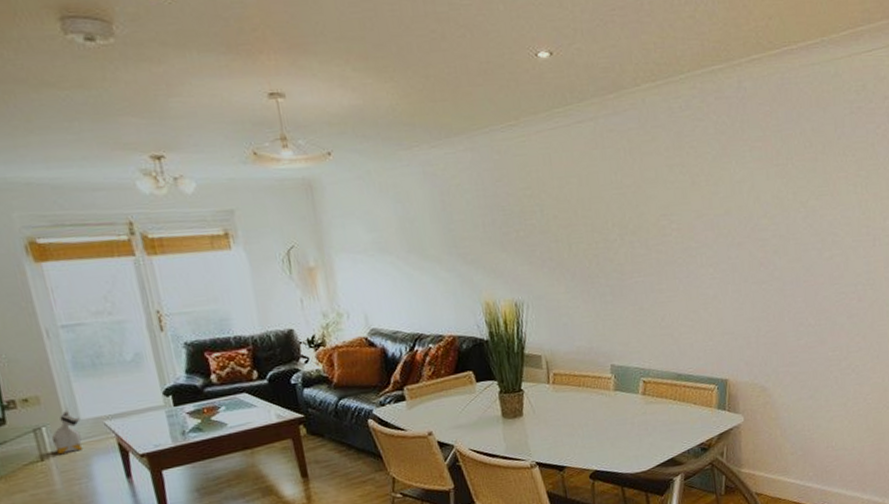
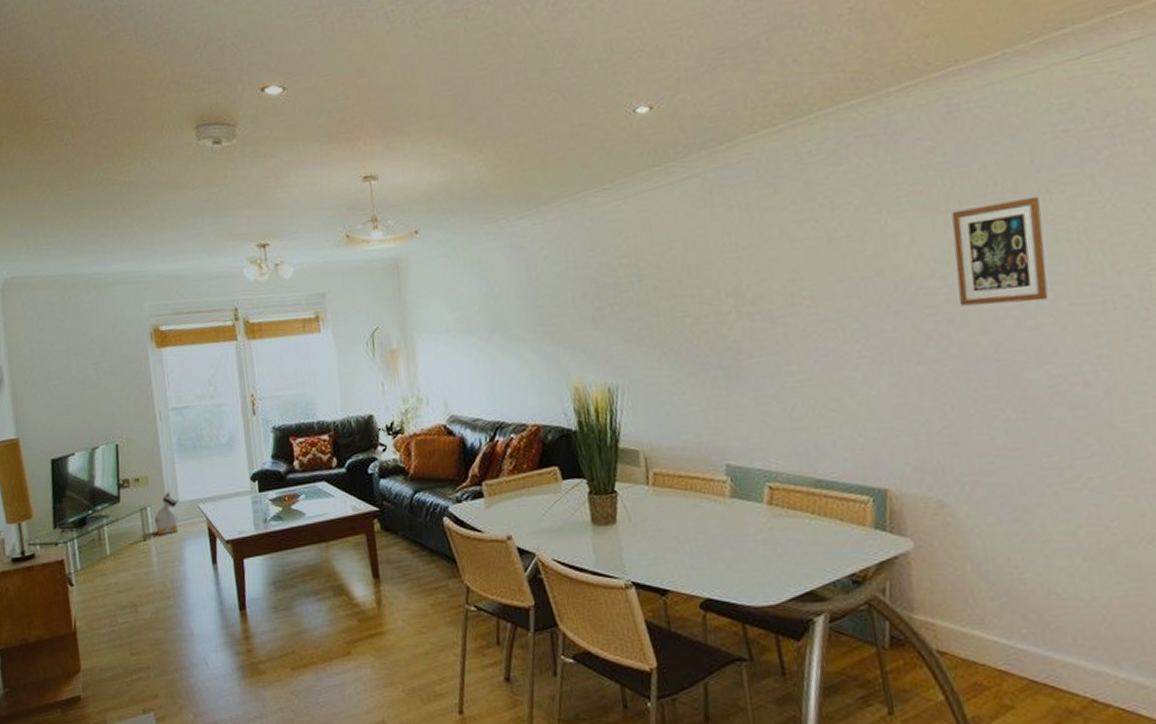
picture frame: none [780,157,840,240] -> present [952,196,1049,307]

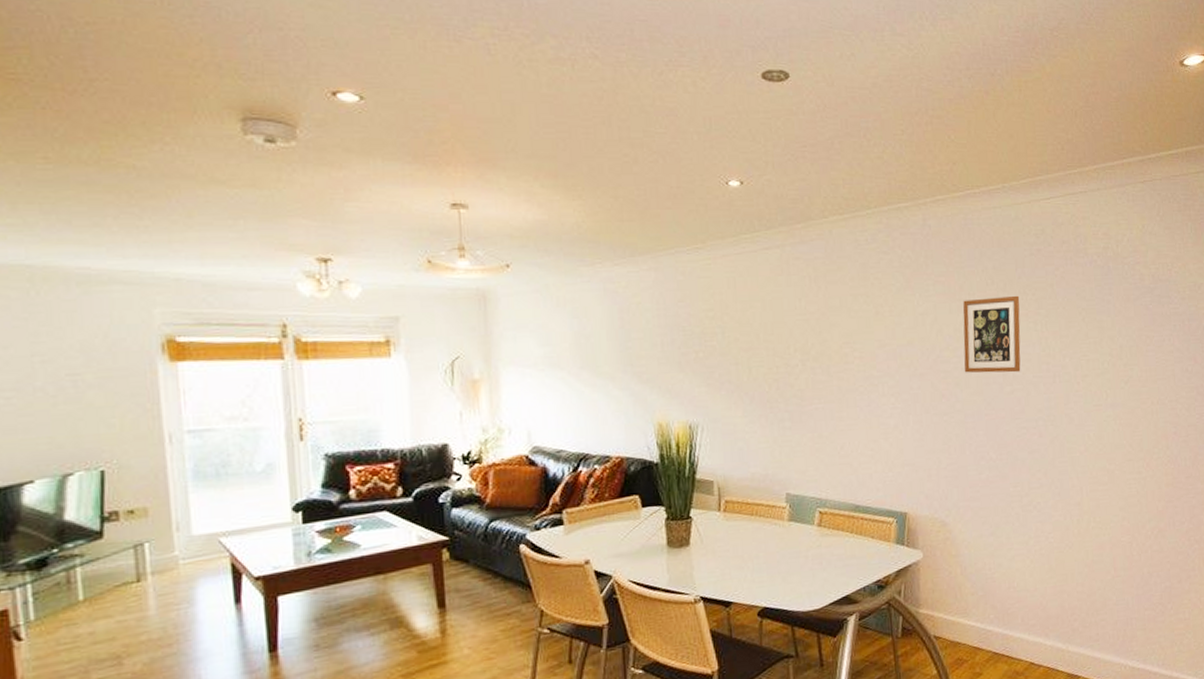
bag: present [154,492,179,535] -> none [153,525,192,574]

